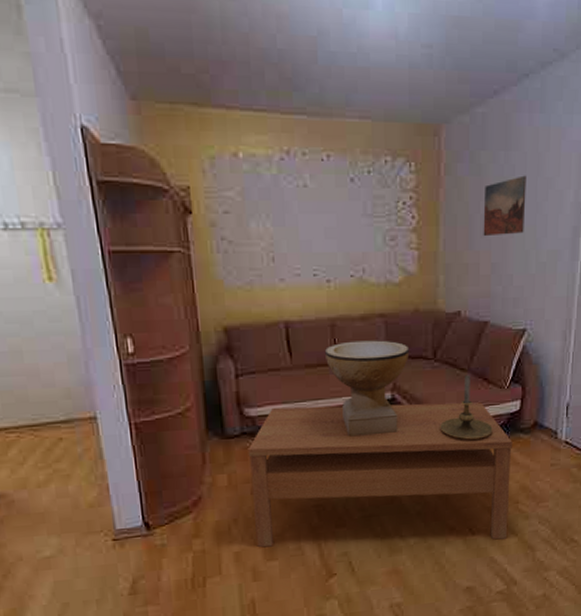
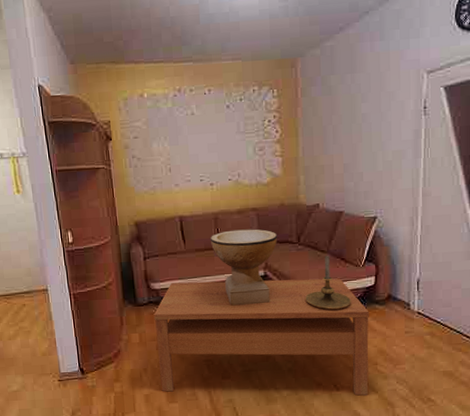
wall art: present [483,175,527,237] -> none [335,91,371,143]

